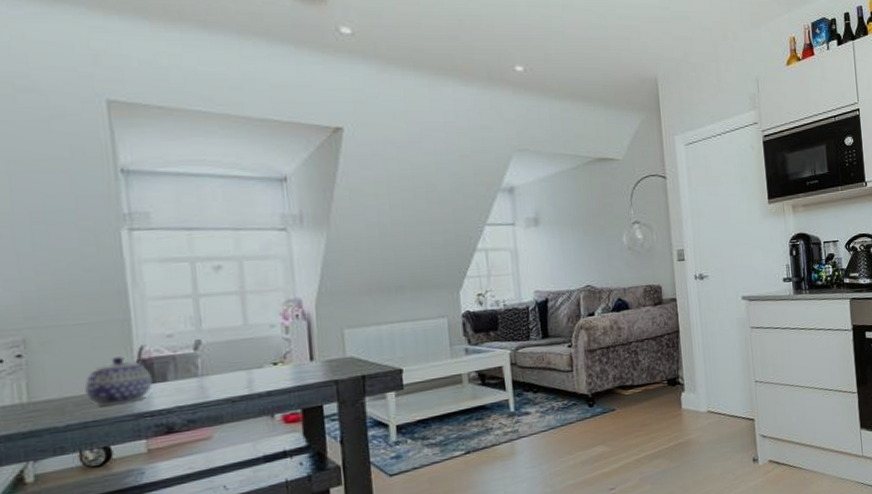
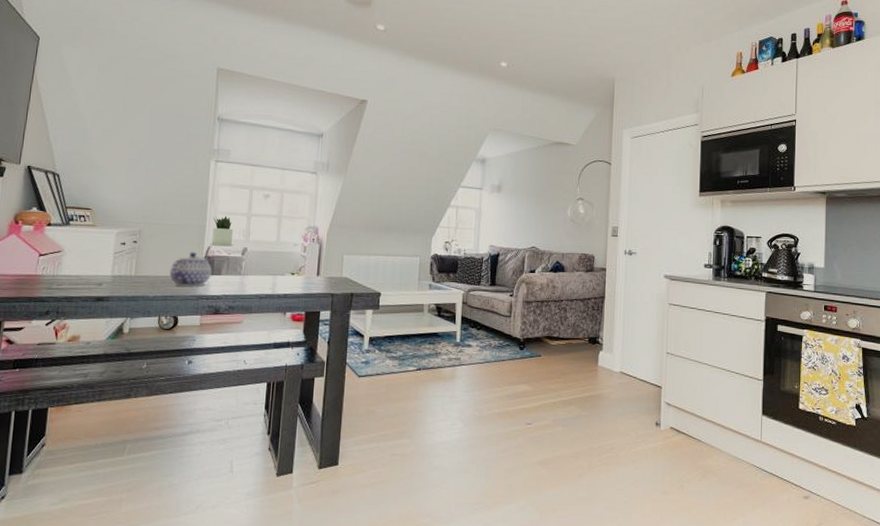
planter: none [140,302,180,345] -> present [210,216,234,247]

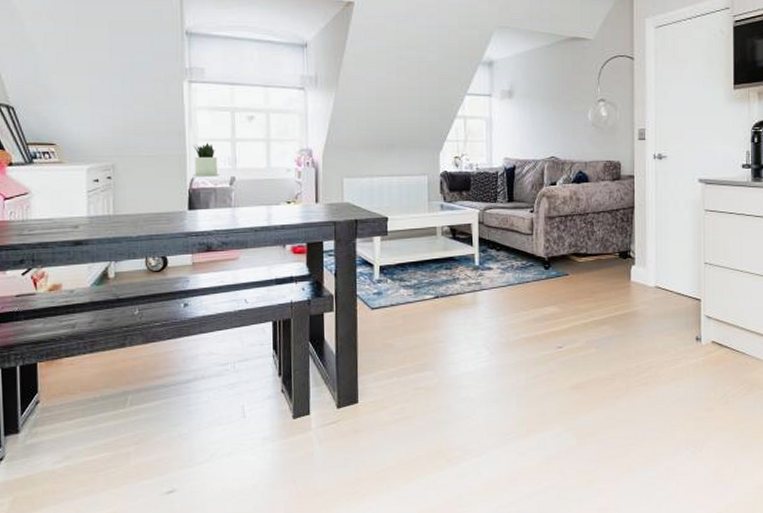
teapot: present [169,252,212,287] -> none [152,185,199,224]

